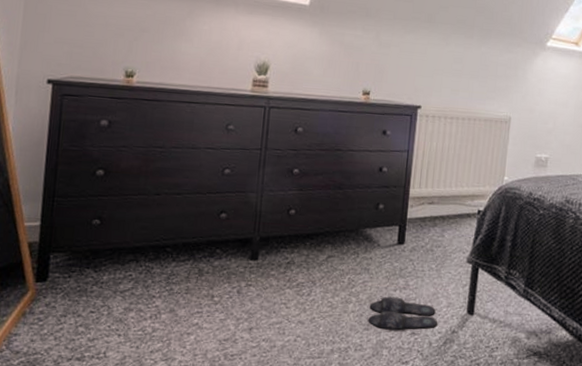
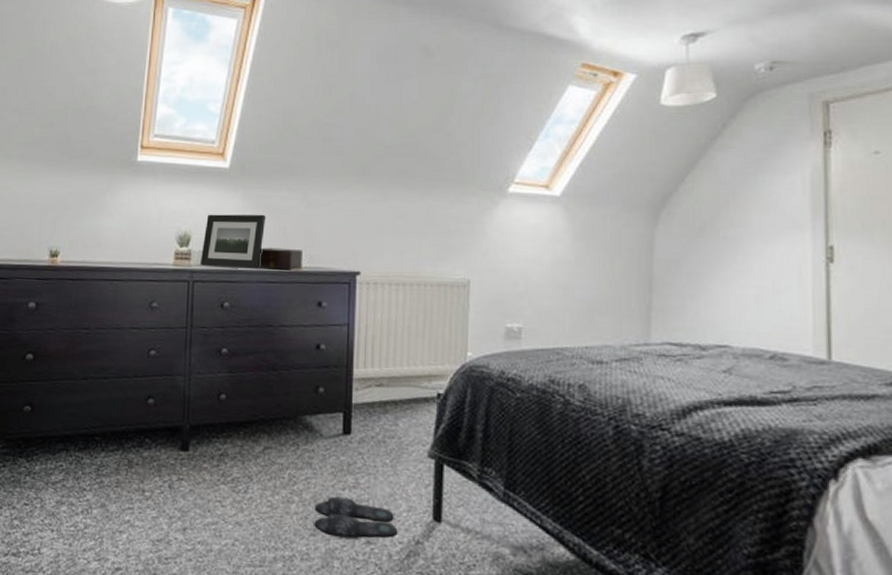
picture frame: none [276,46,341,99] -> present [199,214,266,269]
jewelry box: none [331,80,372,102] -> present [258,247,302,270]

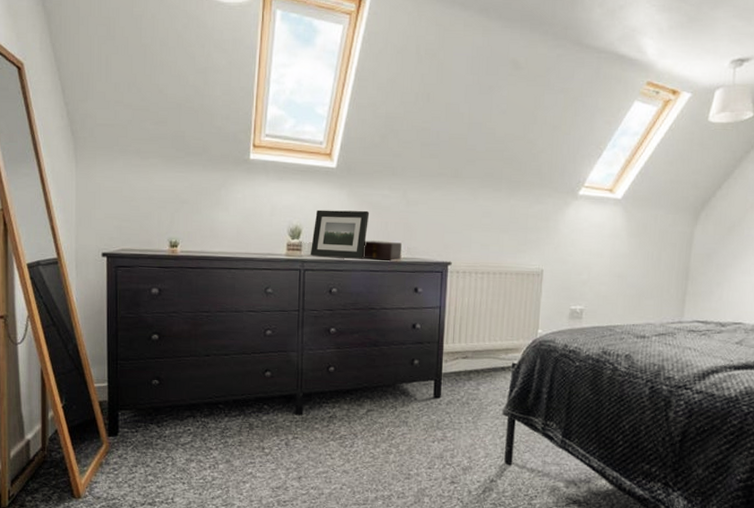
slippers: present [314,496,398,538] -> none [409,447,477,479]

